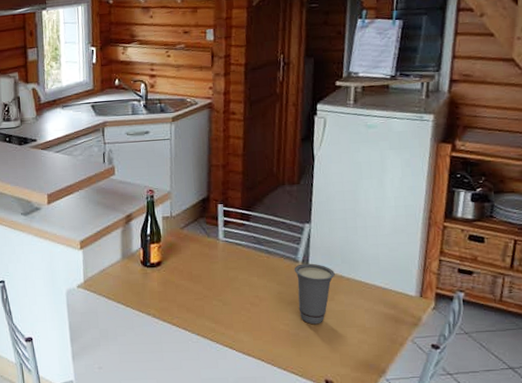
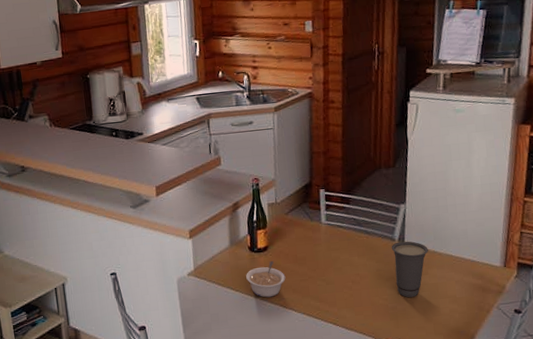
legume: none [138,277,180,315] -> present [246,261,286,298]

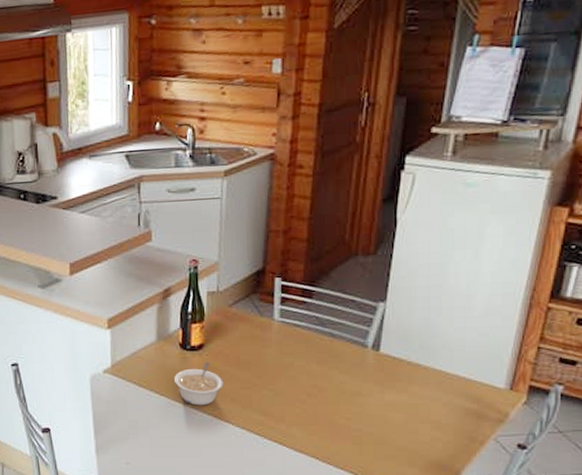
cup: present [391,241,428,298] -> none [361,349,410,419]

